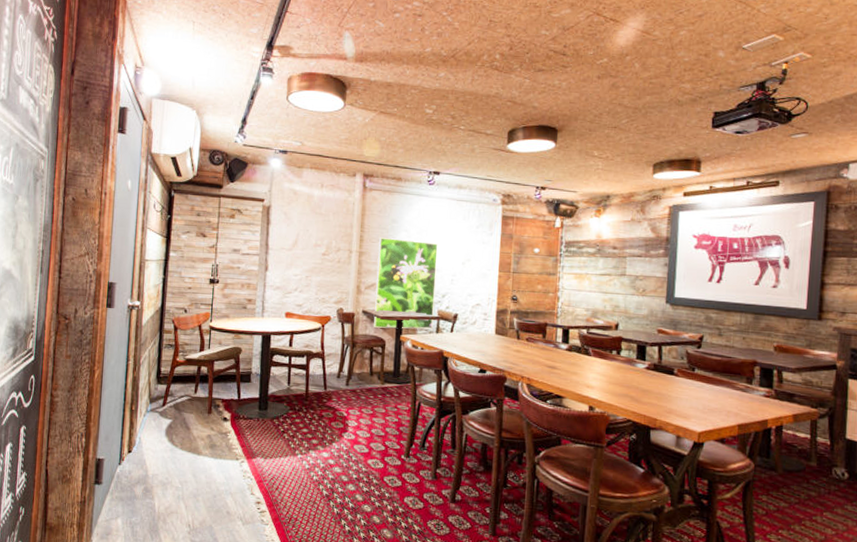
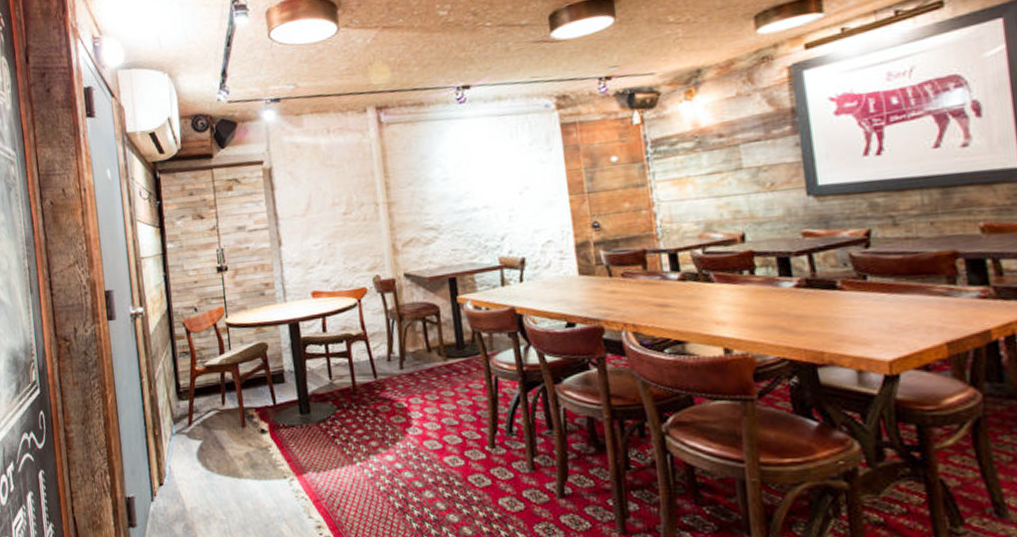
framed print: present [374,238,438,329] -> none [408,174,496,292]

